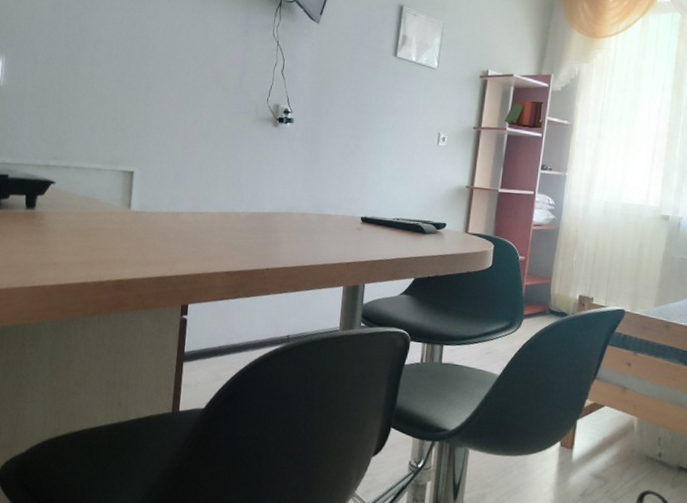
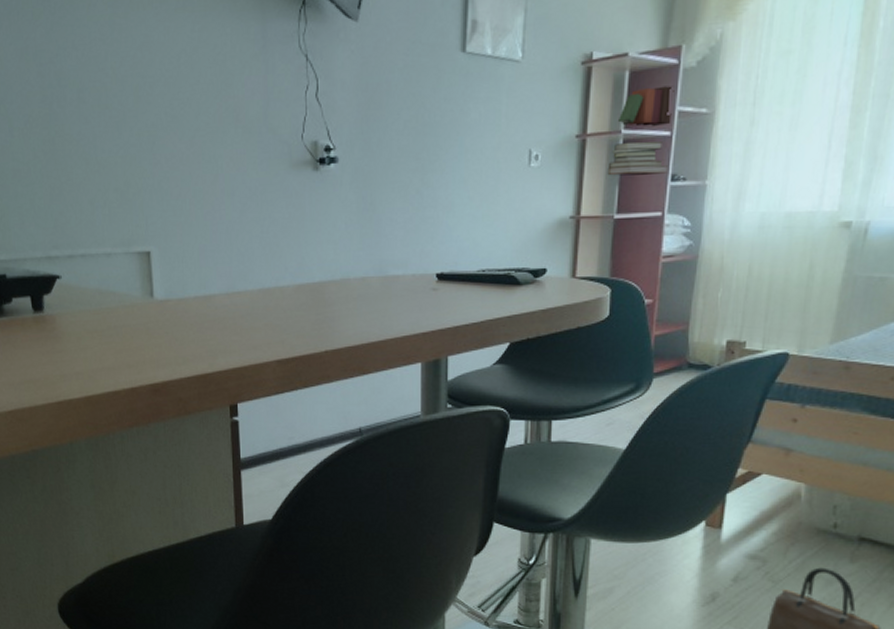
books: none [495,137,539,164] -> present [607,141,668,176]

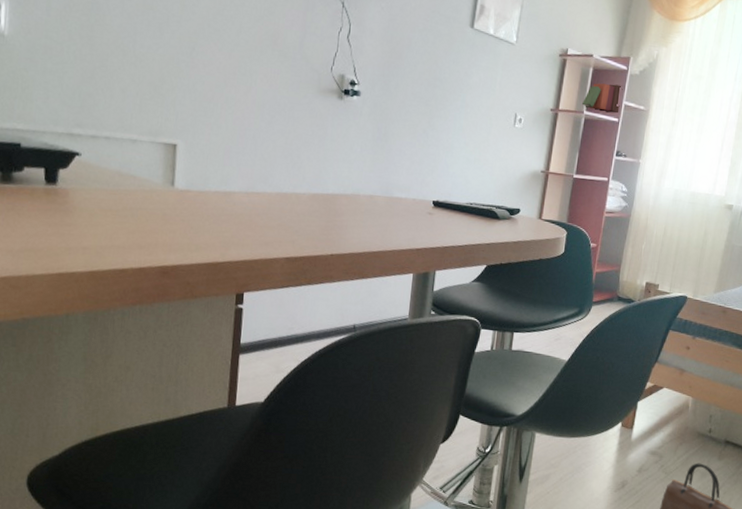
books: present [607,141,668,176] -> none [571,120,615,150]

